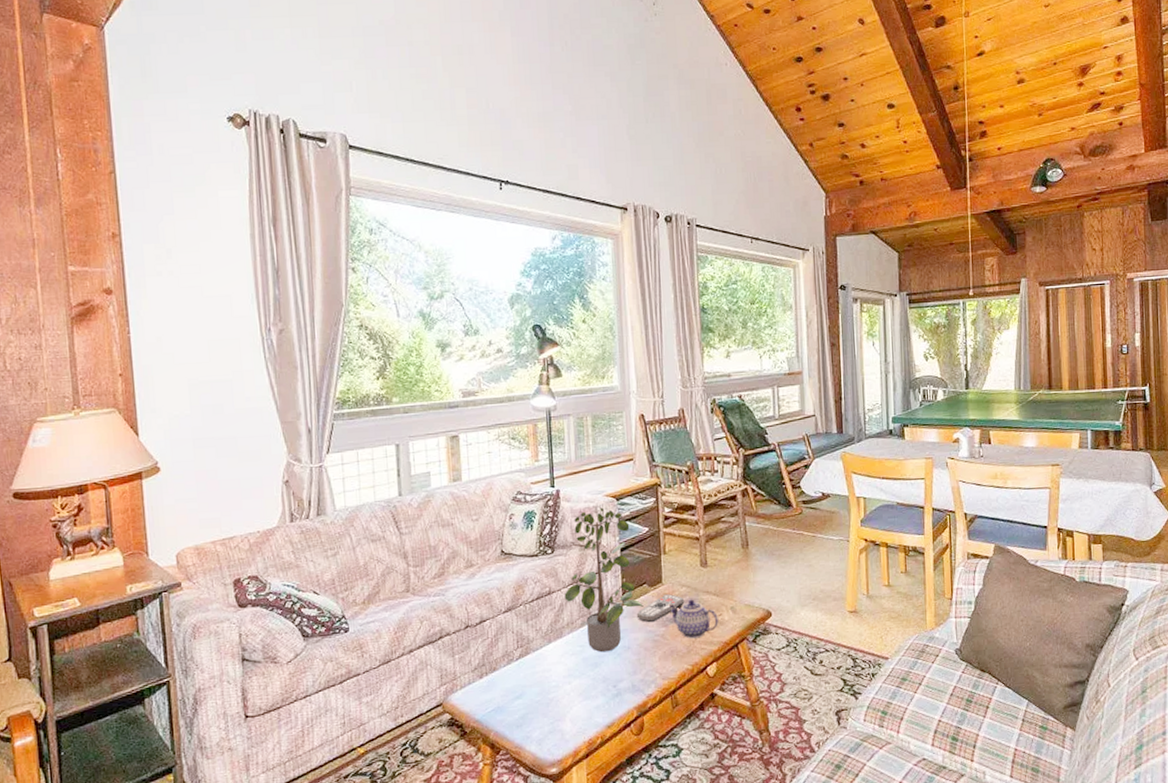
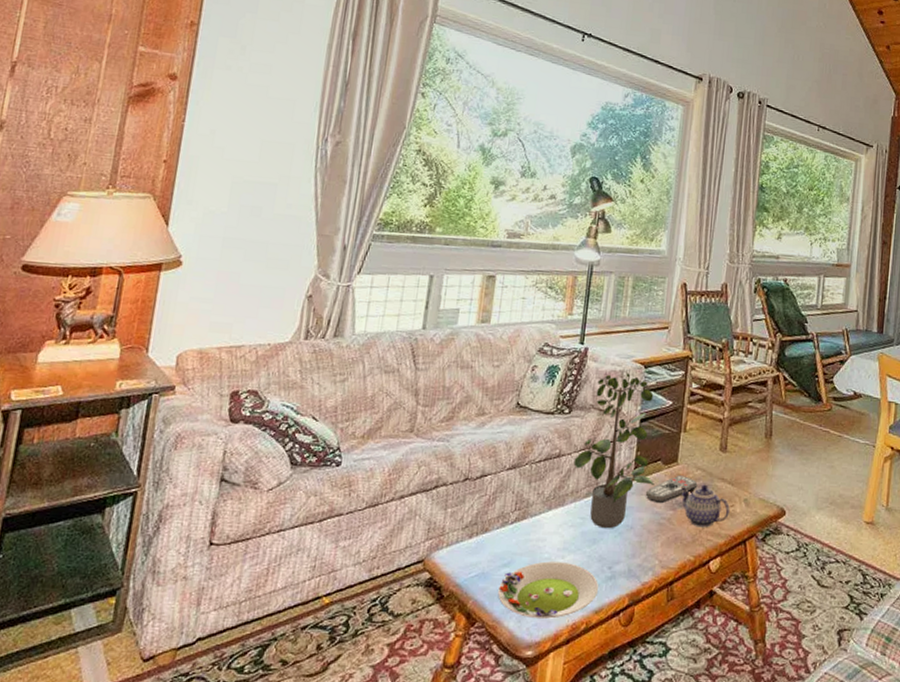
salad plate: none [515,687,607,740] -> present [498,561,599,619]

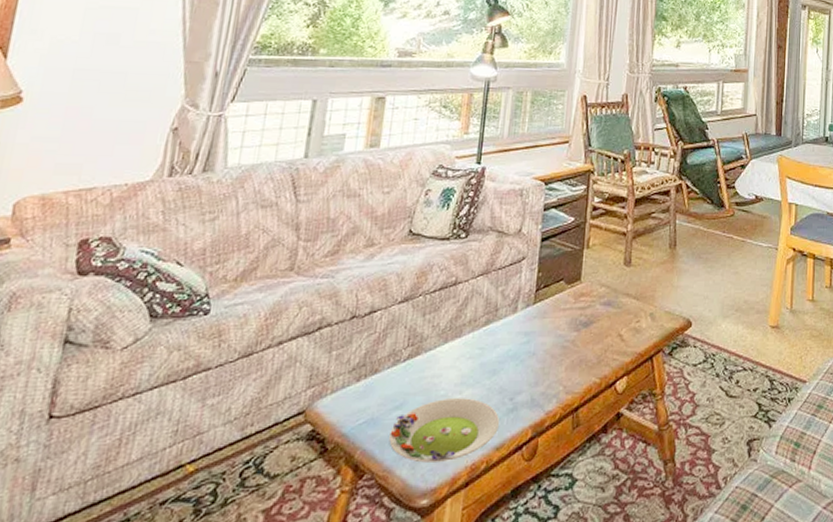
potted plant: present [573,371,654,529] -> none [471,190,557,358]
remote control: present [645,475,698,503] -> none [547,294,602,324]
teapot: present [680,484,730,528] -> none [584,301,635,347]

